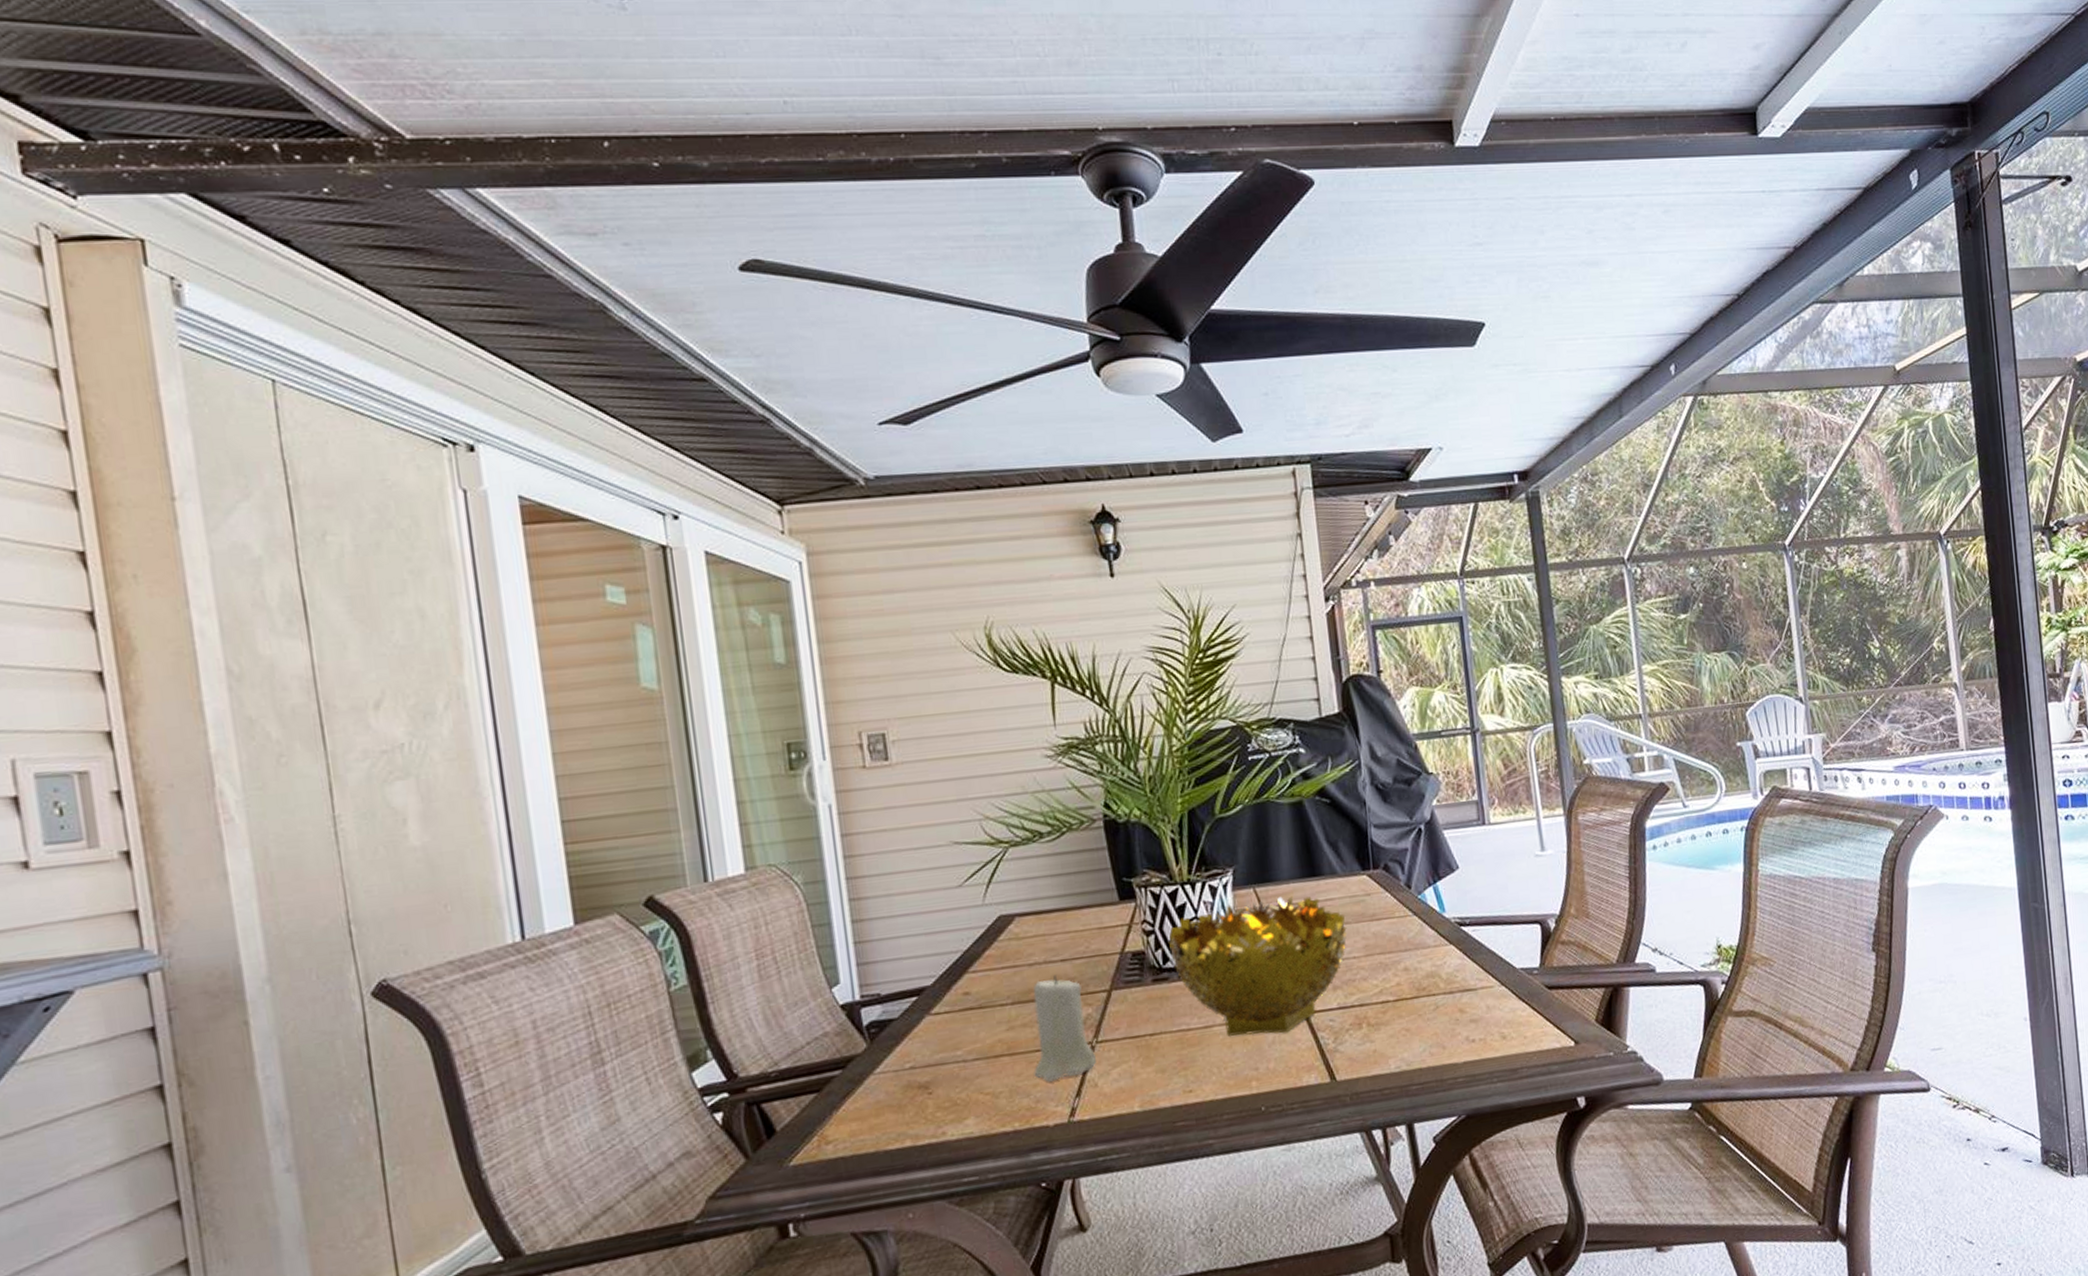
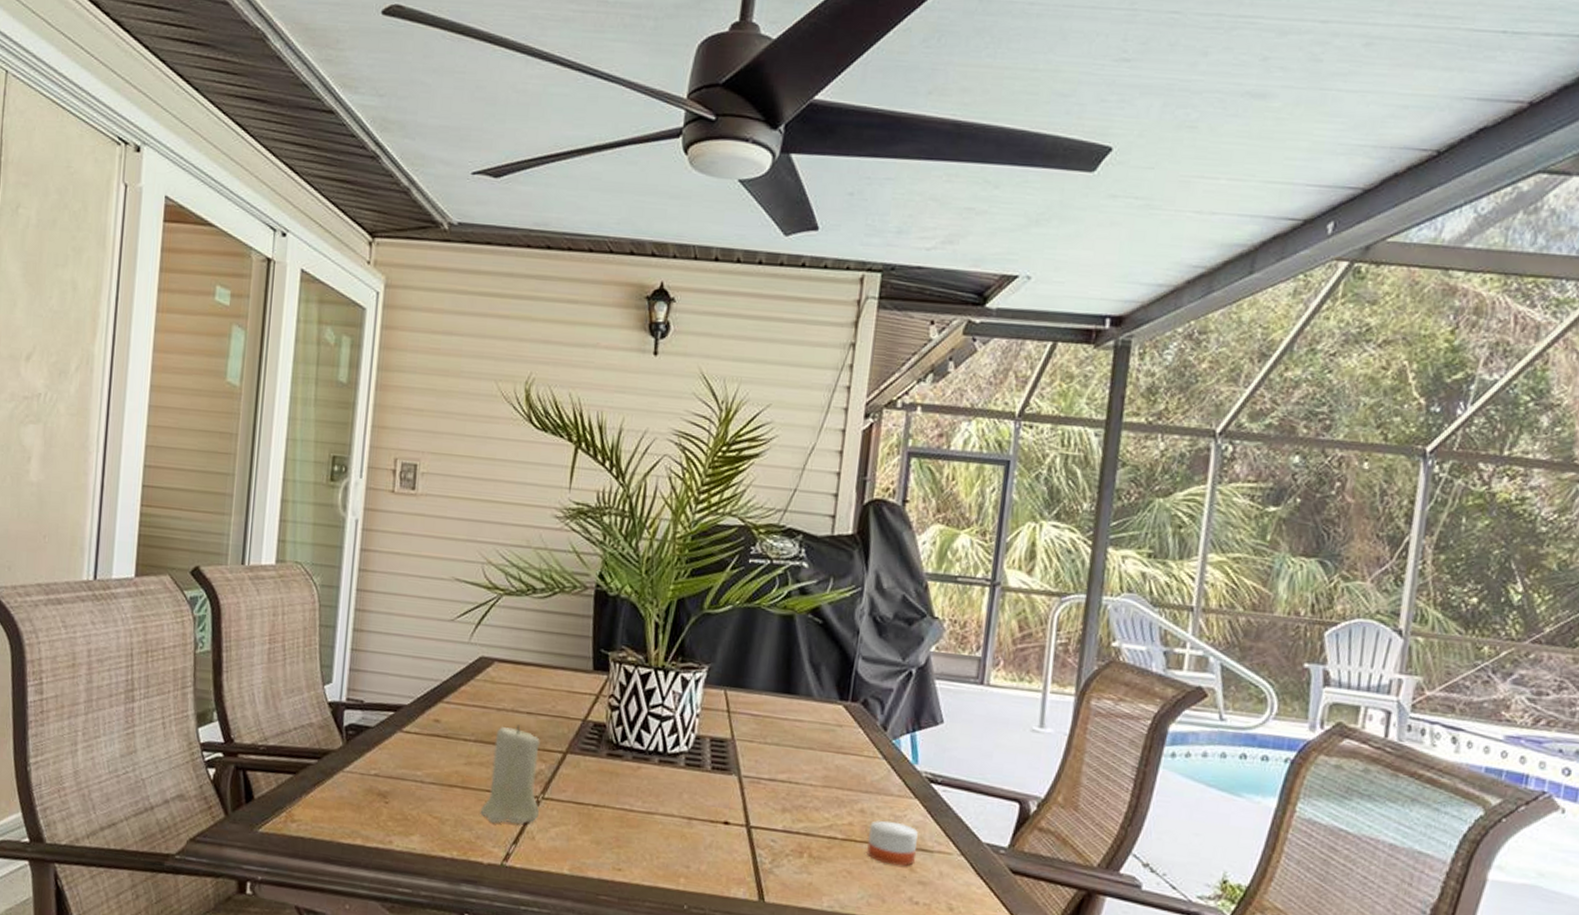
decorative bowl: present [1169,896,1347,1036] -> none [630,700,812,841]
candle: none [1415,970,1463,1013] -> present [866,819,918,866]

